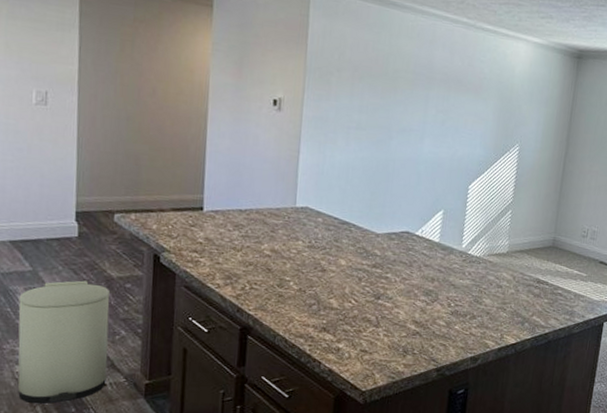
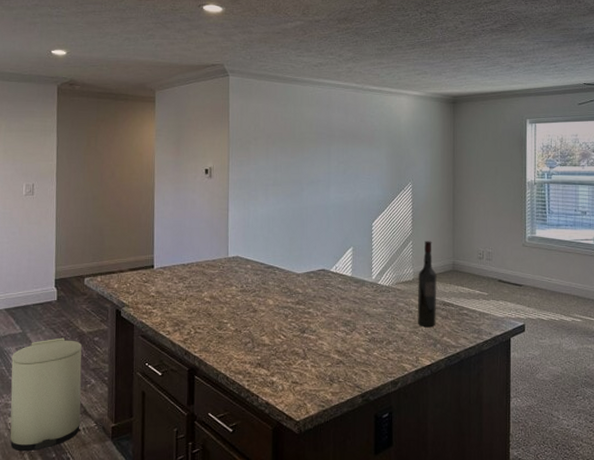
wine bottle: none [506,212,535,304] -> present [417,241,437,326]

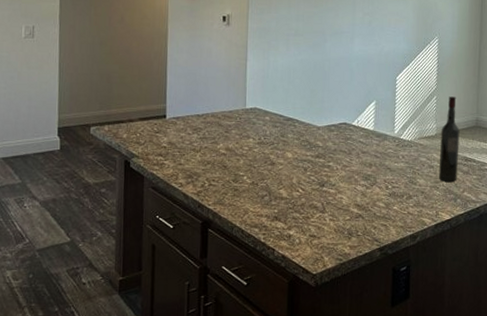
pedal bin: present [10,337,82,451] -> none [8,188,88,305]

